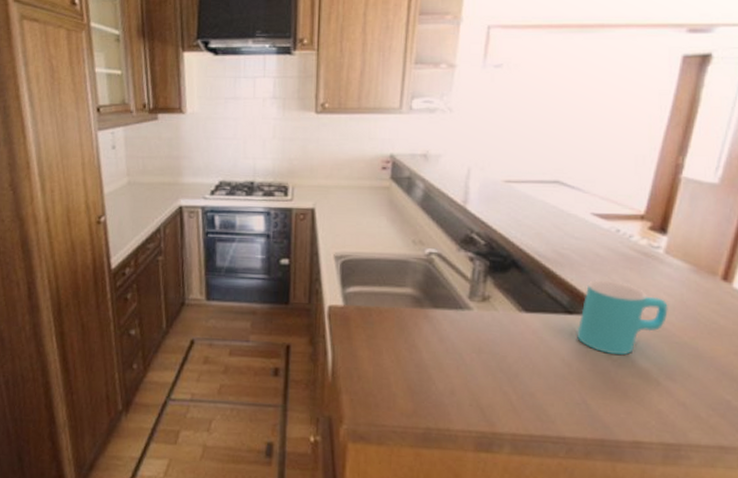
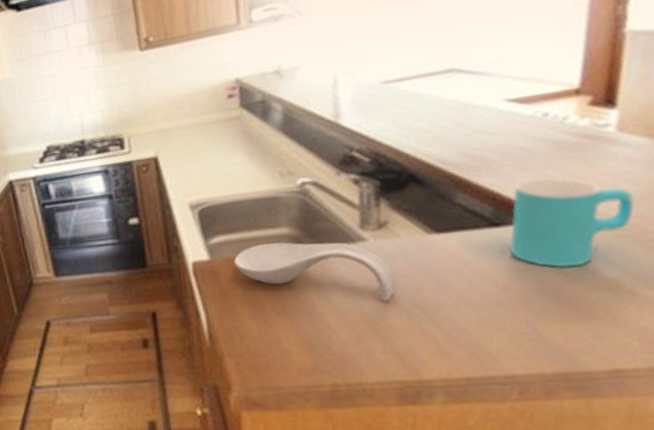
spoon rest: none [364,299,489,363] -> present [234,242,397,302]

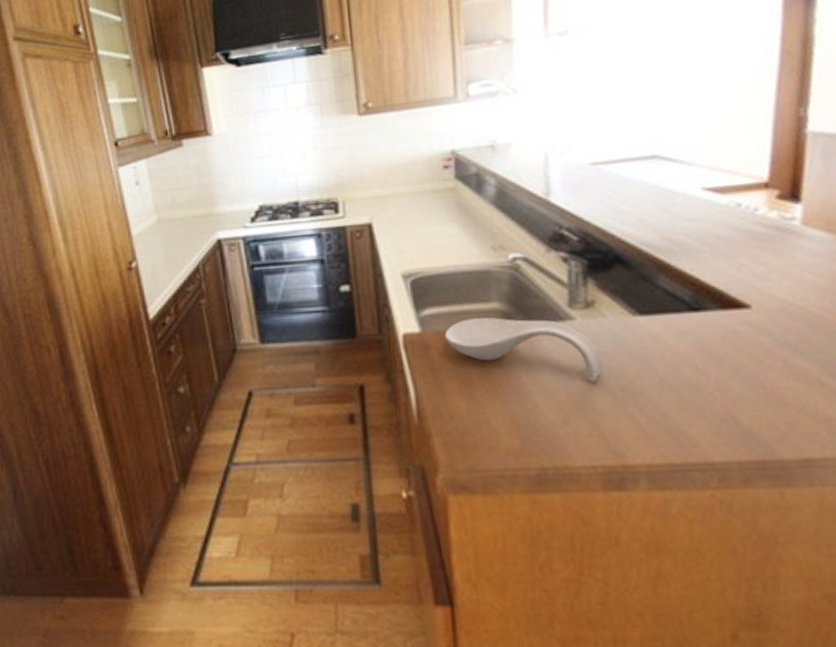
cup: present [510,177,635,268] -> none [708,265,819,354]

